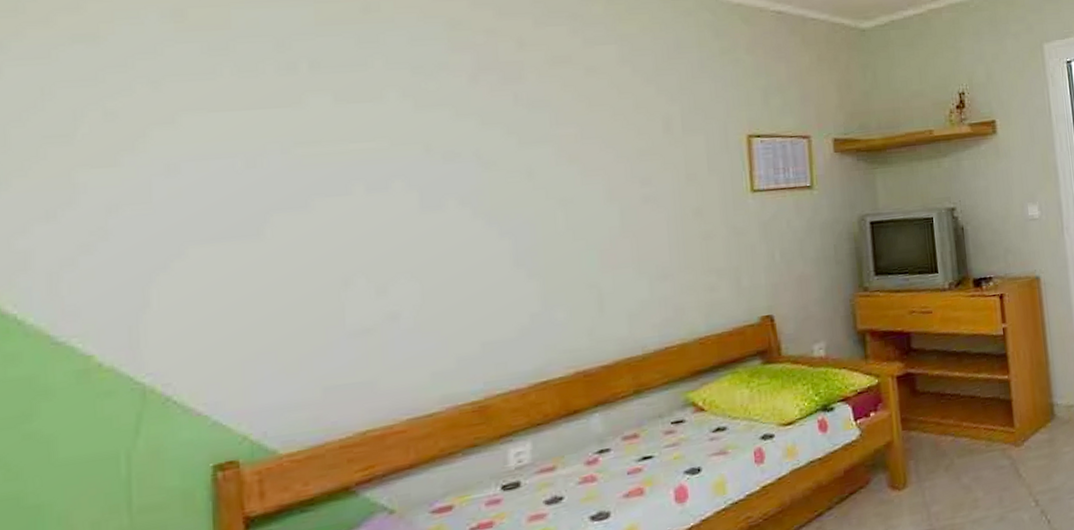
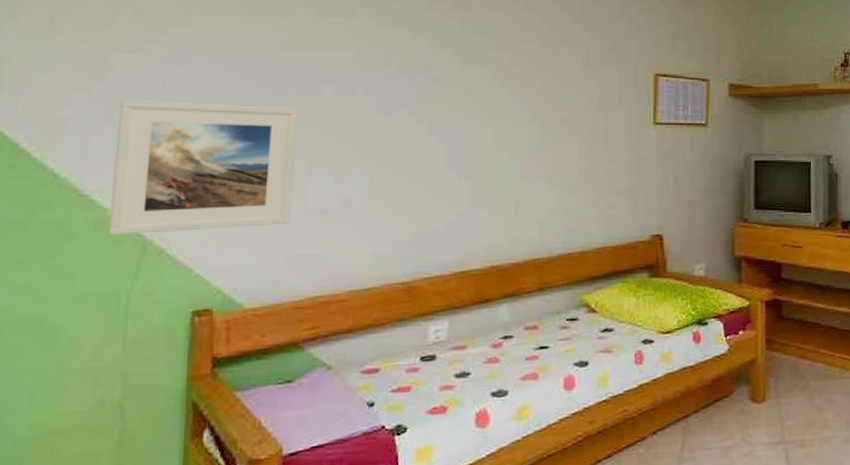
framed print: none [95,212,326,388] -> present [108,99,298,236]

